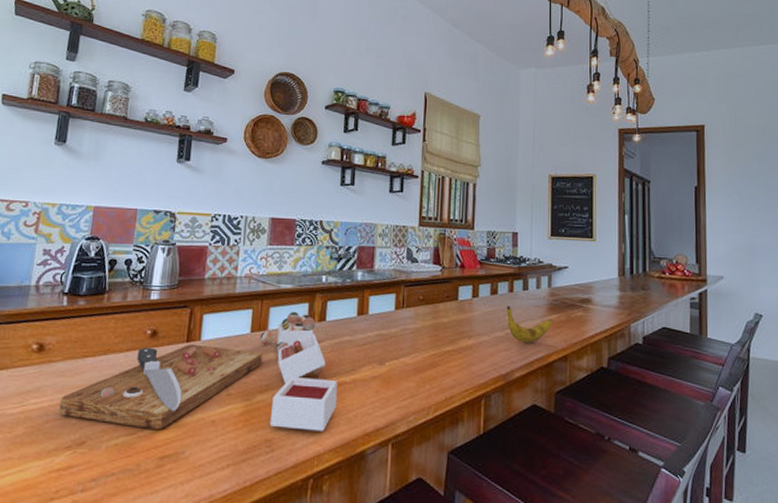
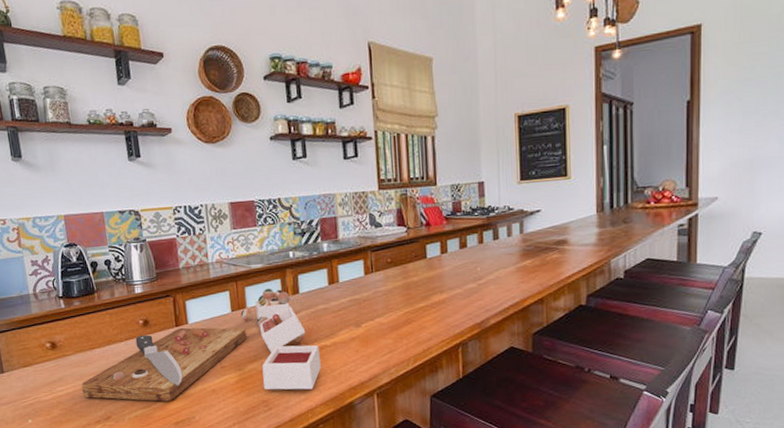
banana: present [507,306,551,343] -> none [478,257,525,291]

